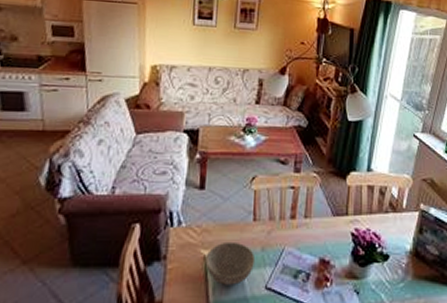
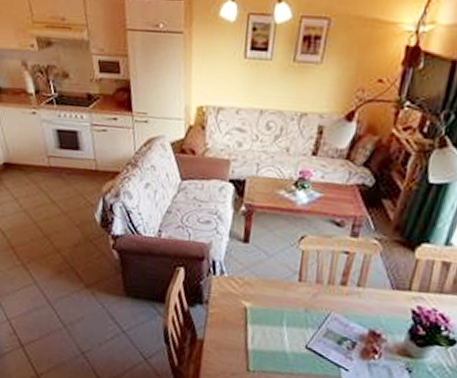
bowl: present [205,241,256,285] -> none [245,297,298,339]

